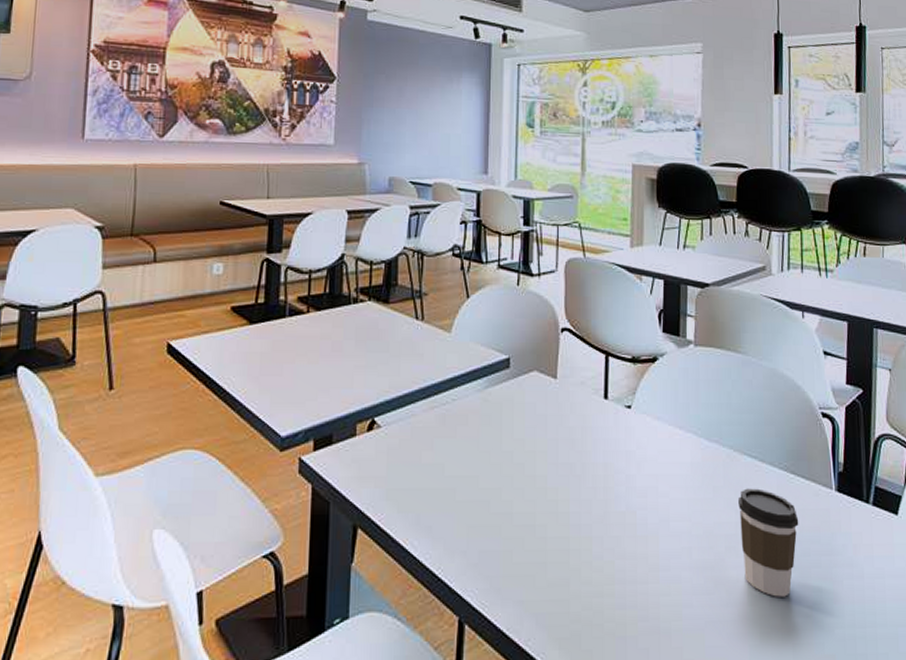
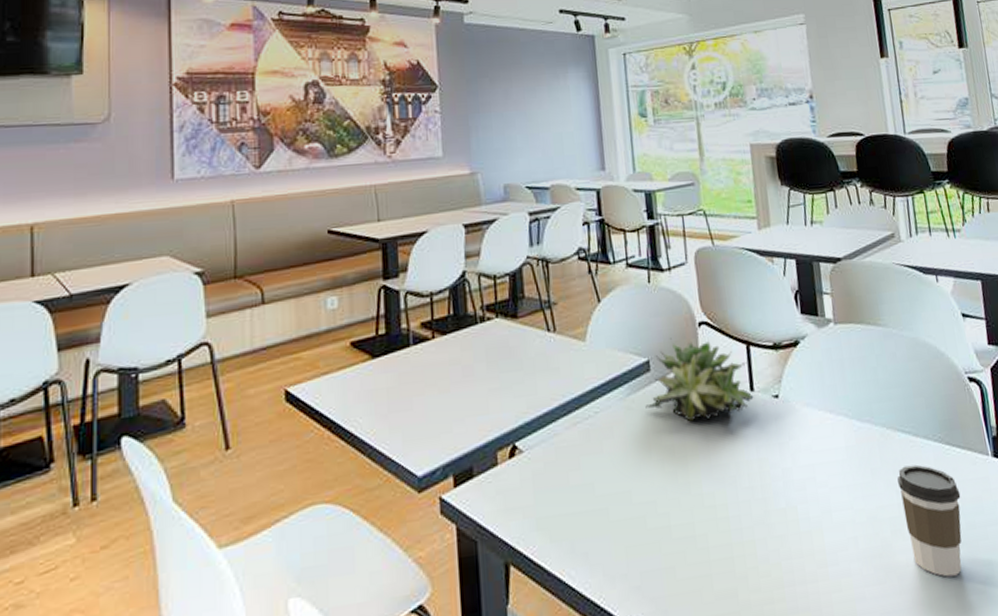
succulent plant: none [501,340,607,420] -> present [645,338,754,422]

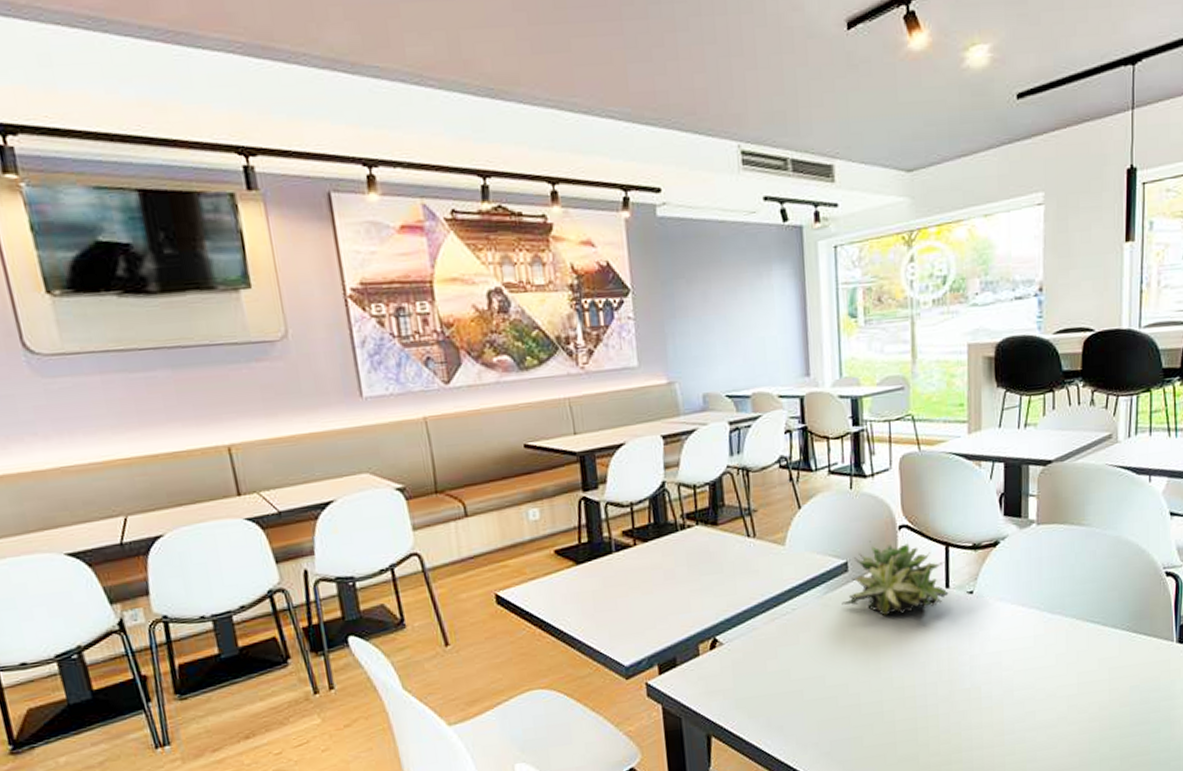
coffee cup: present [897,464,962,577] -> none [1081,650,1140,743]

